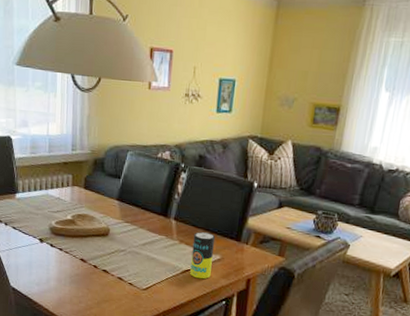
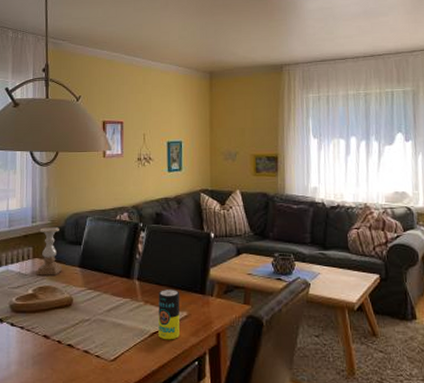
candle holder: none [75,156,101,205] -> present [36,227,62,276]

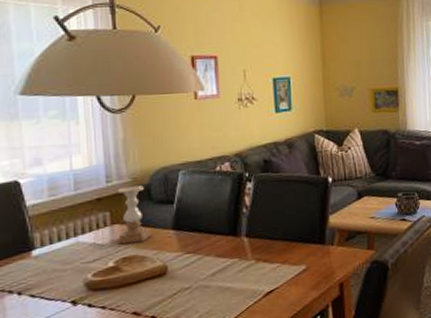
candle: present [158,290,180,340] -> none [271,242,298,298]

